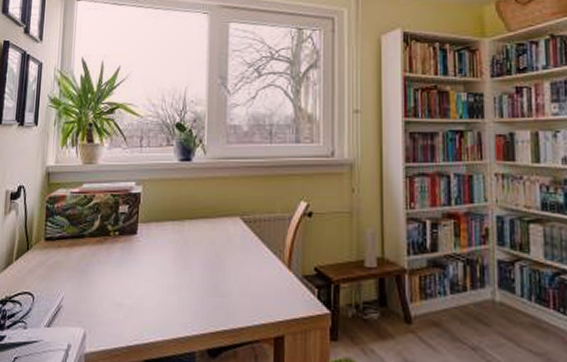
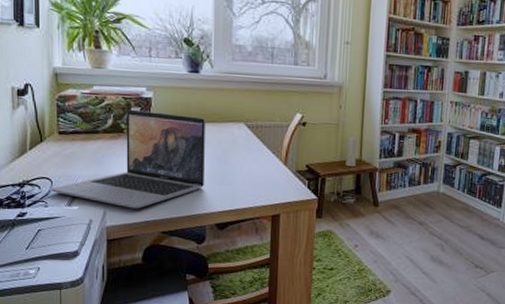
laptop: none [32,208,197,330] -> present [51,109,205,209]

